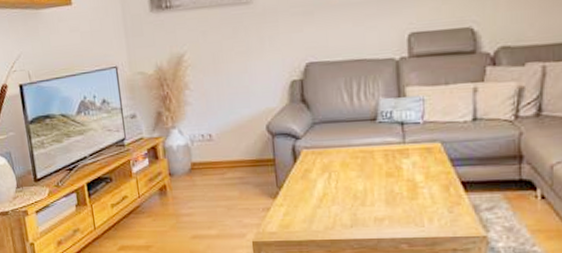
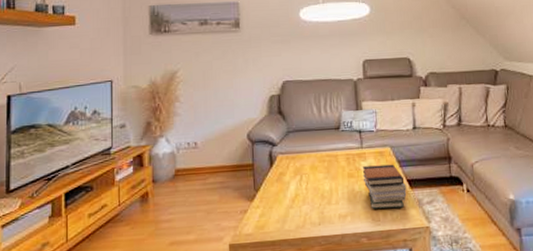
book stack: none [403,163,460,214] -> present [362,164,407,209]

